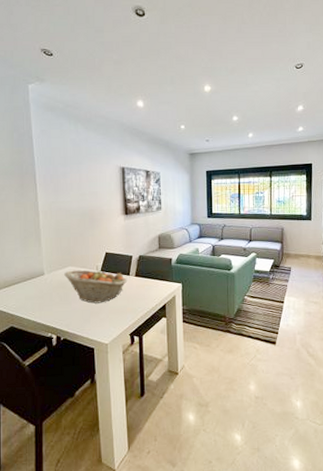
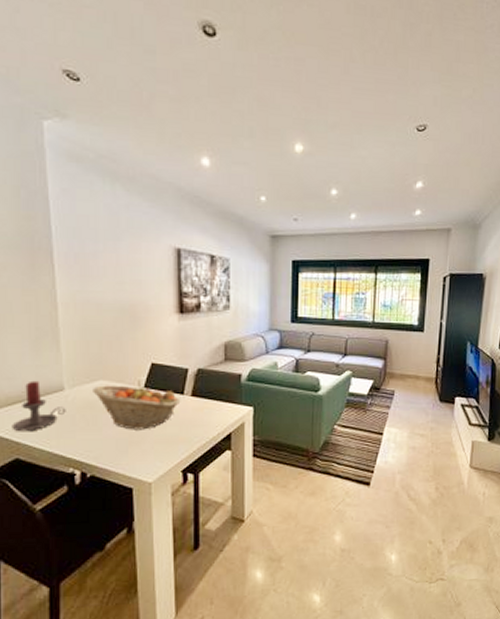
candle holder: none [8,268,46,307] -> present [12,380,66,432]

